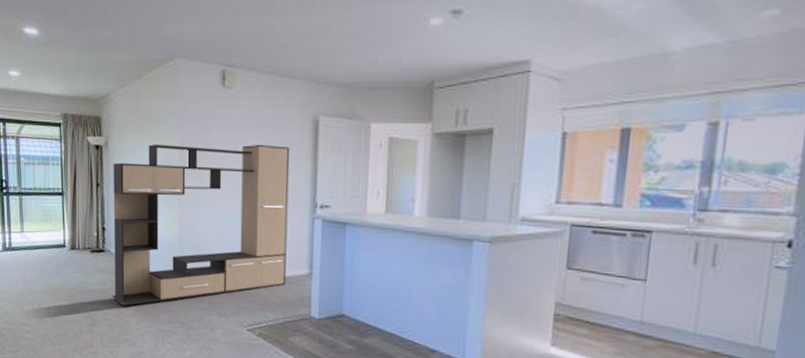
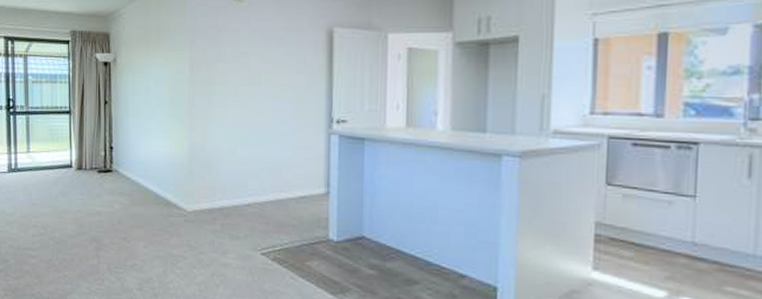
media console: present [112,144,290,306] -> none [119,57,304,229]

